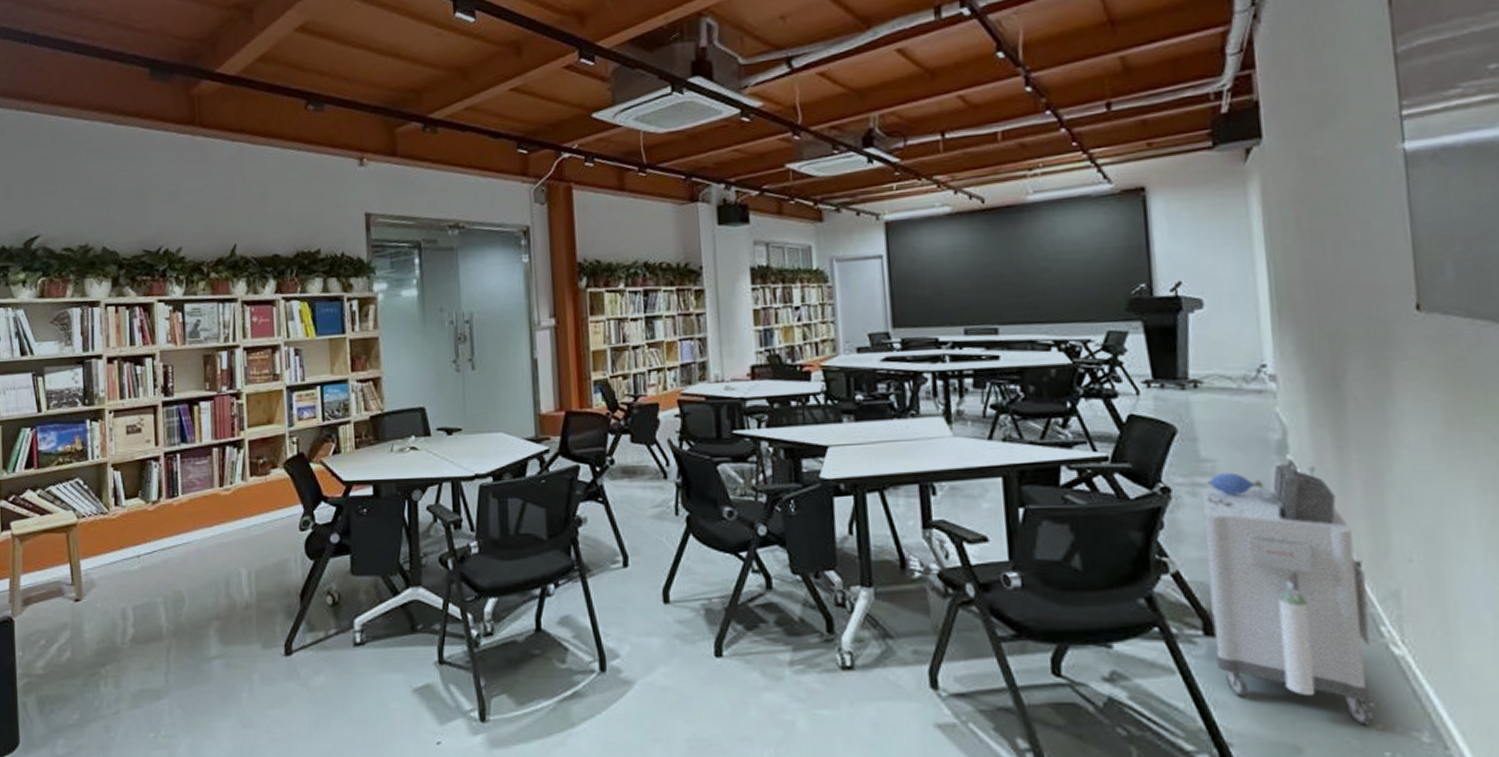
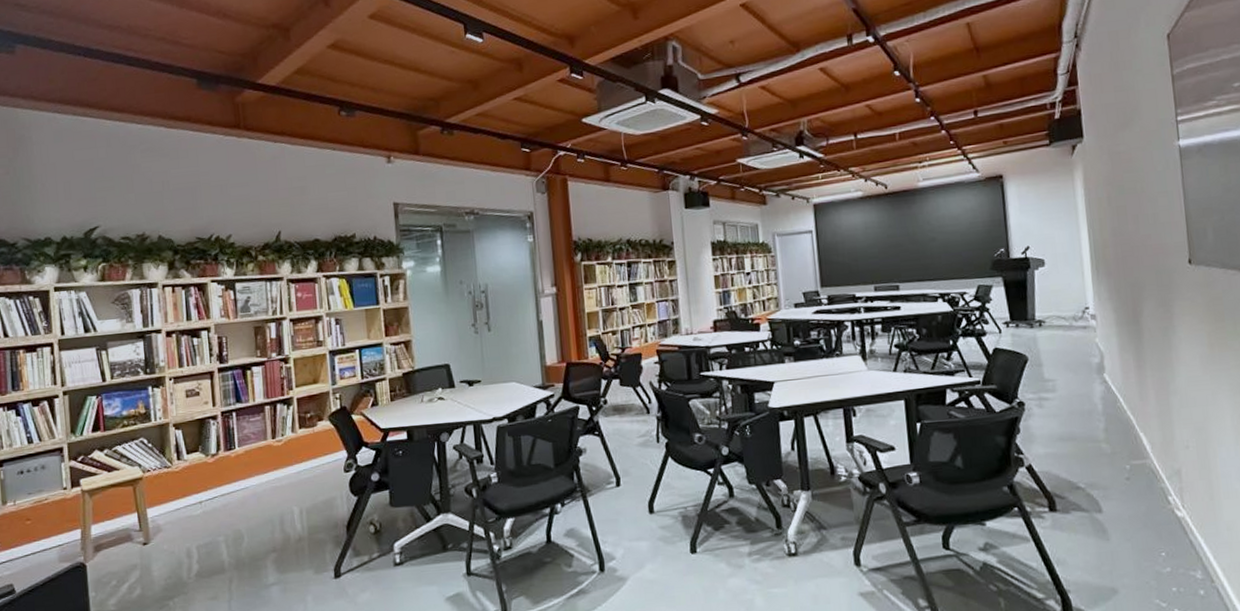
storage cabinet: present [1200,458,1373,725] -> none [1045,376,1165,570]

